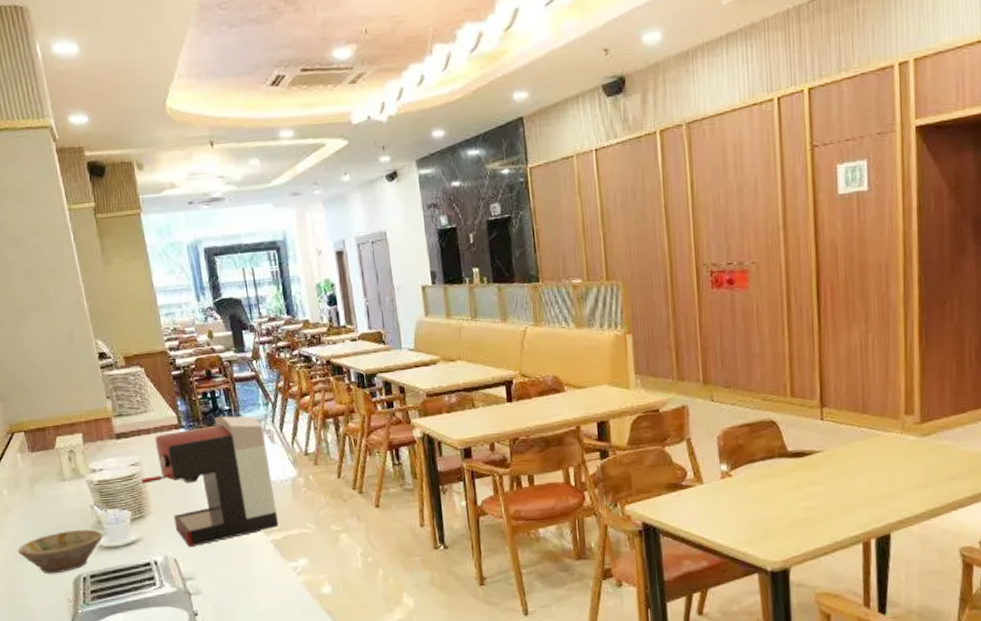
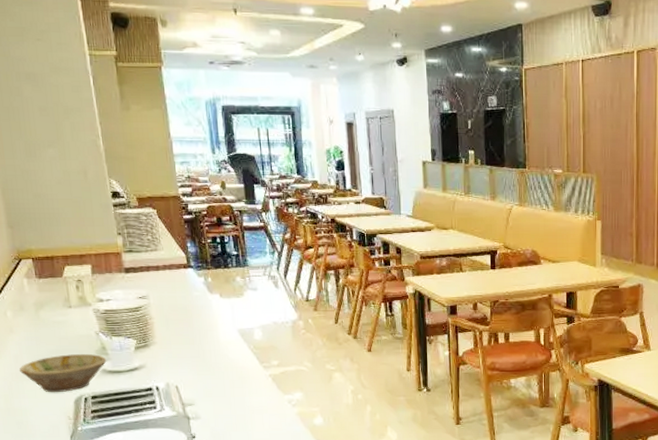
coffee maker: present [141,416,278,547] -> none [148,260,277,376]

